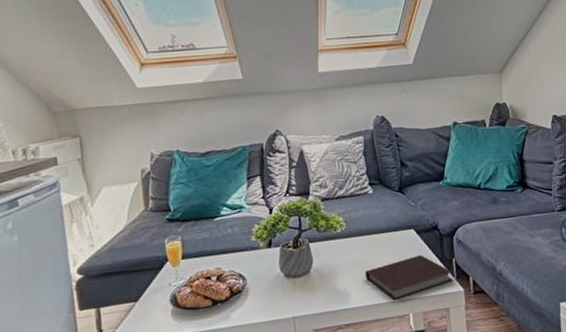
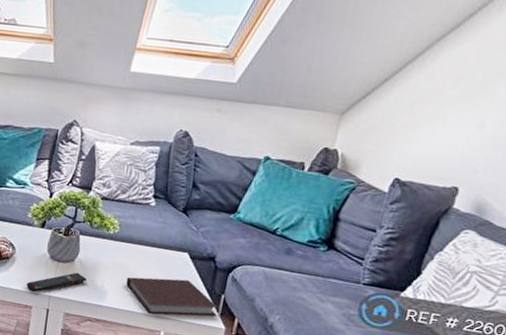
remote control: none [267,282,327,320] -> present [27,272,87,293]

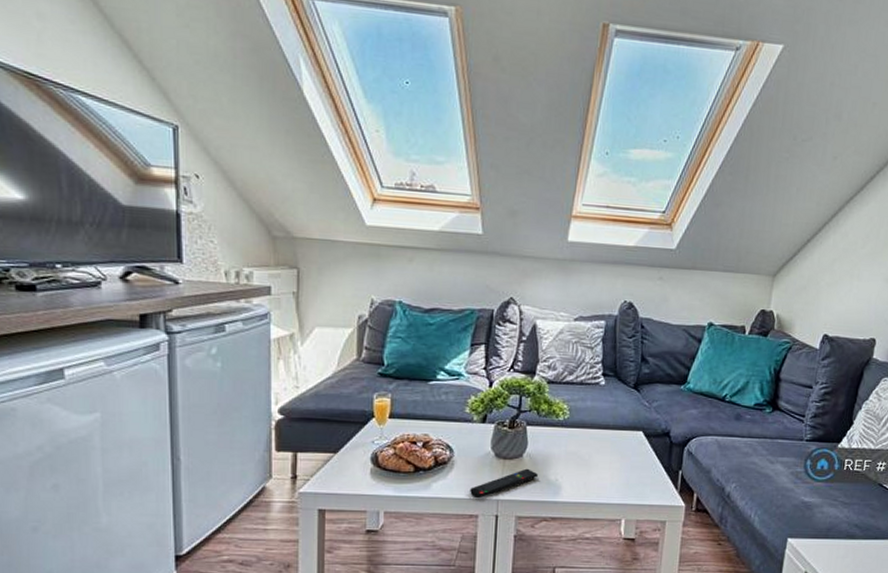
notebook: present [126,277,218,316] -> none [581,460,676,502]

